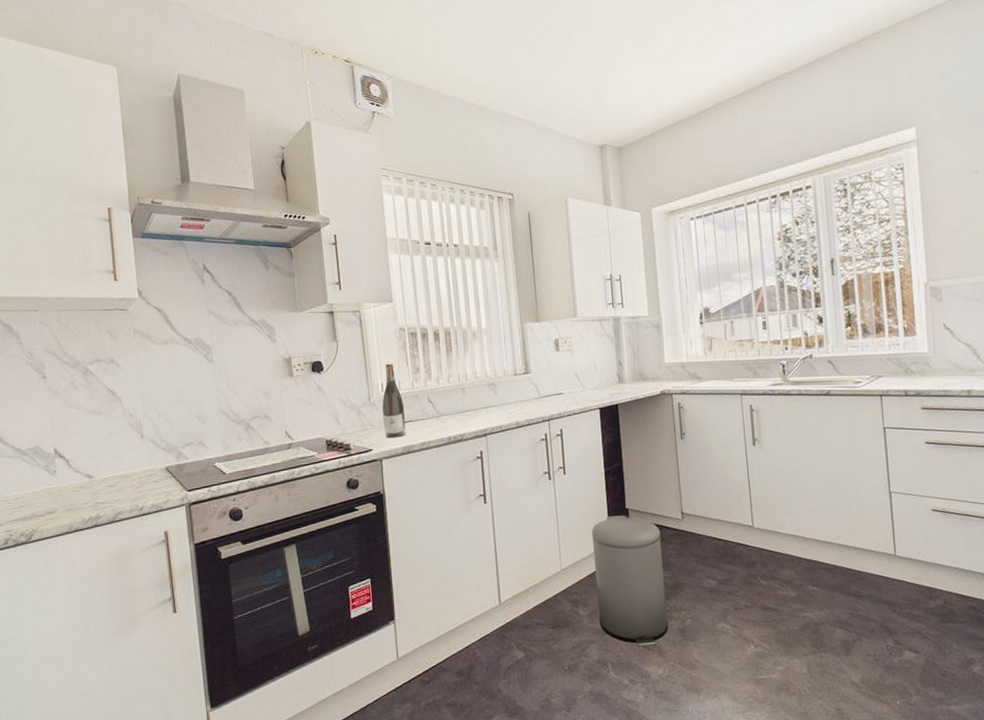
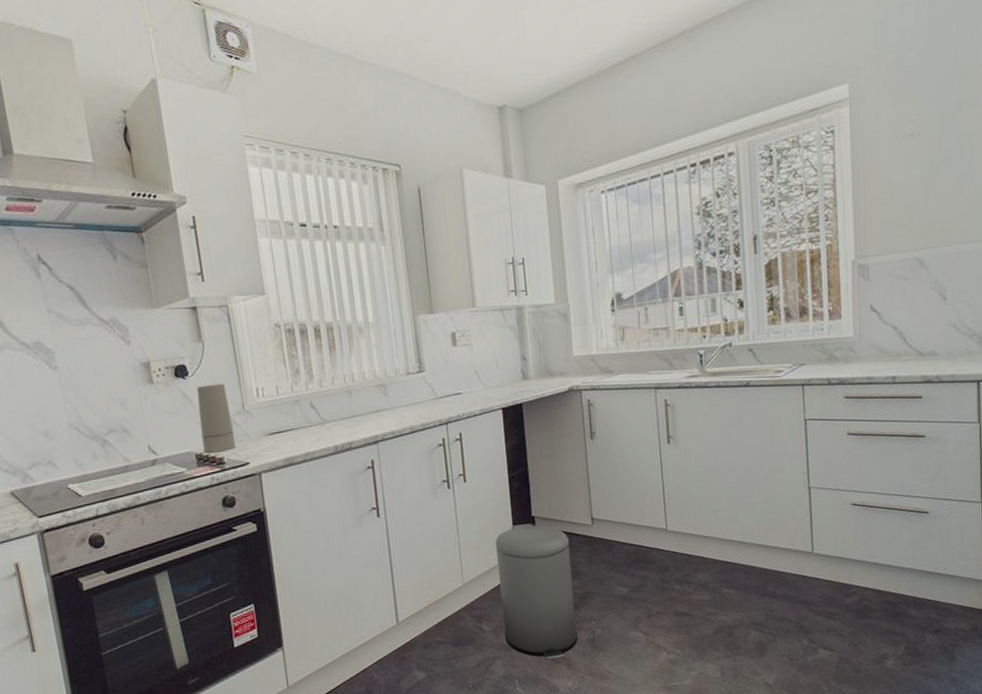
canister: none [330,378,361,440] -> present [197,383,236,454]
wine bottle: present [382,363,406,439] -> none [258,365,287,450]

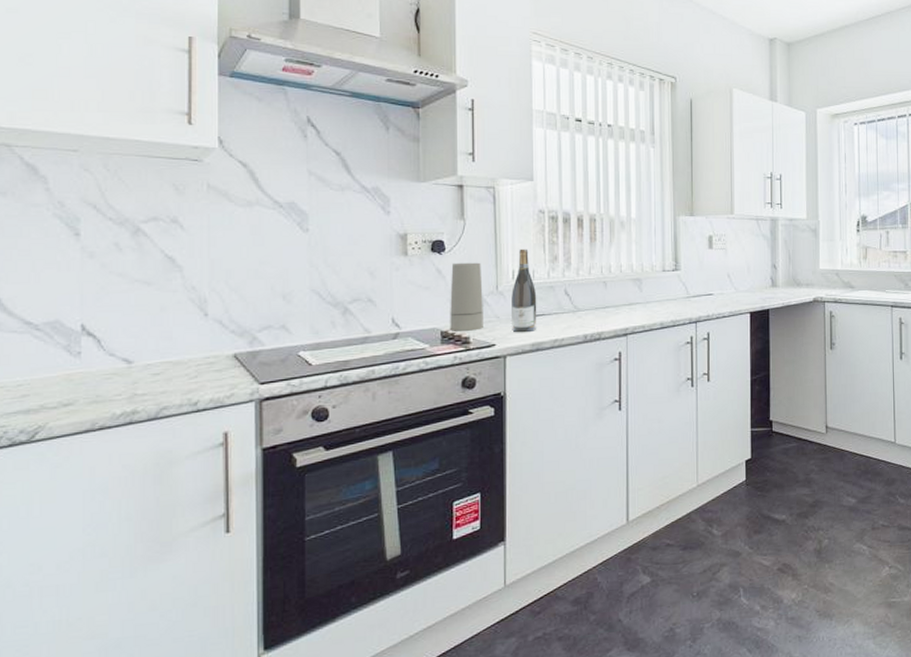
wine bottle: none [258,365,287,450] -> present [511,248,537,333]
pedal bin: present [495,523,578,660] -> none [733,427,805,570]

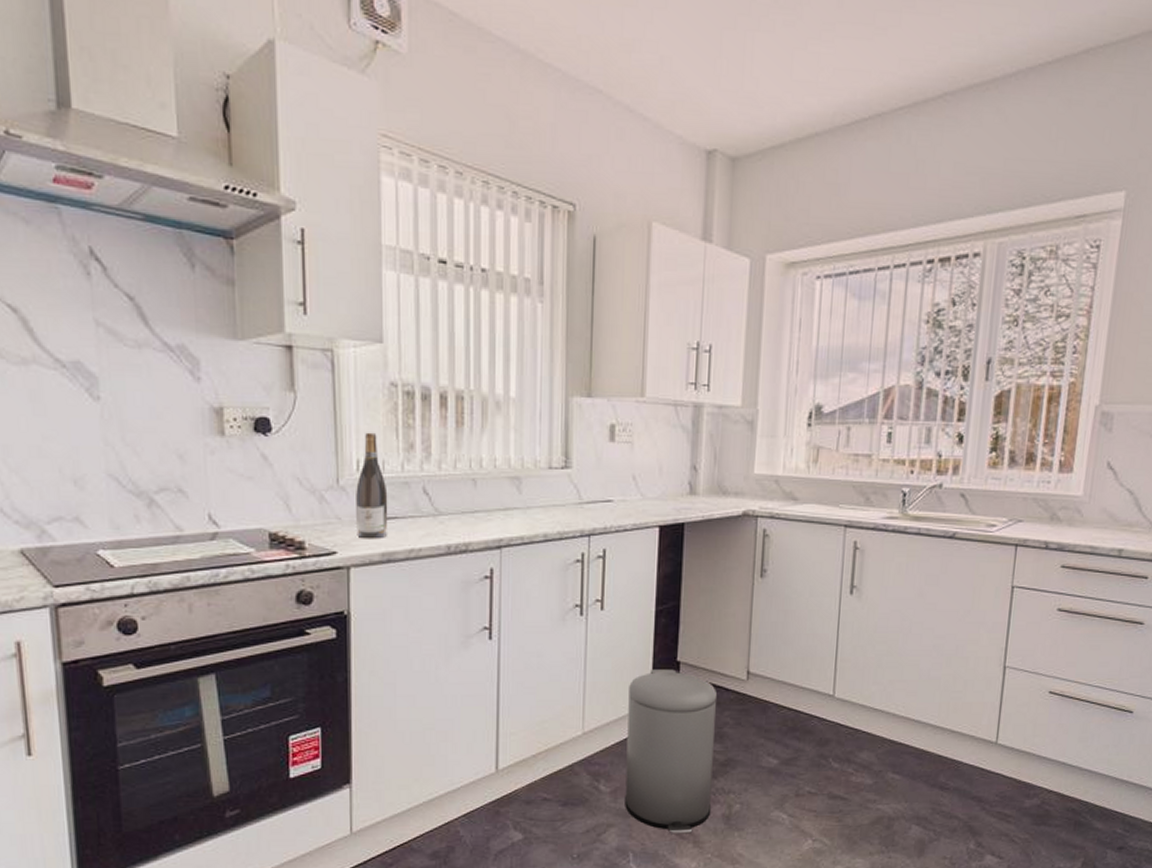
canister: present [450,262,483,332] -> none [279,447,321,535]
pedal bin: none [733,427,805,570] -> present [625,669,718,834]

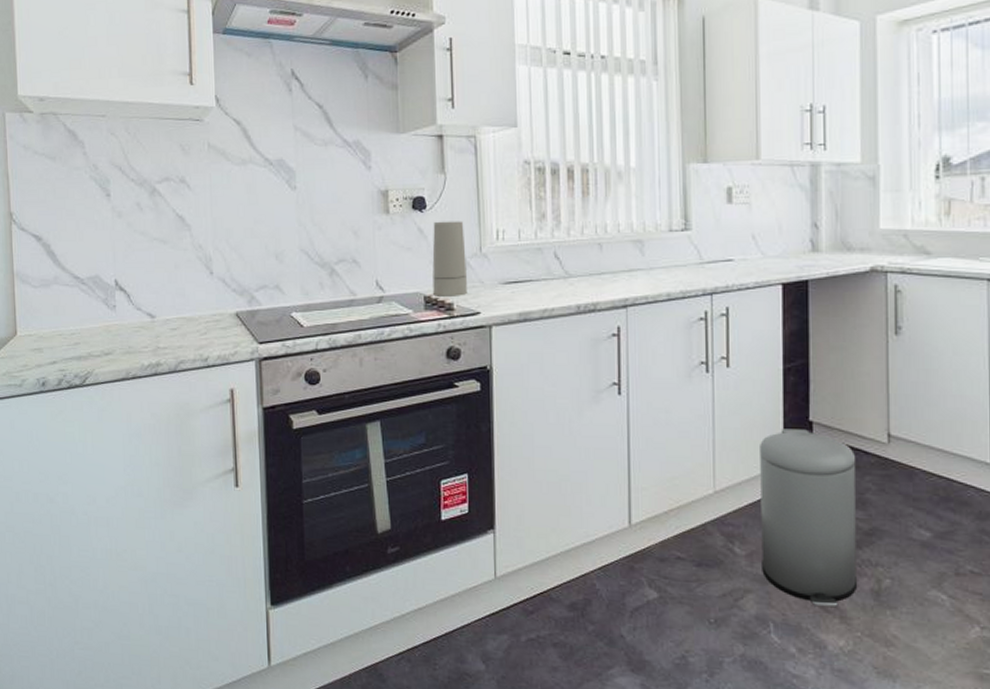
canister: none [279,447,321,535] -> present [432,221,467,298]
wine bottle: present [356,432,388,540] -> none [496,205,524,301]

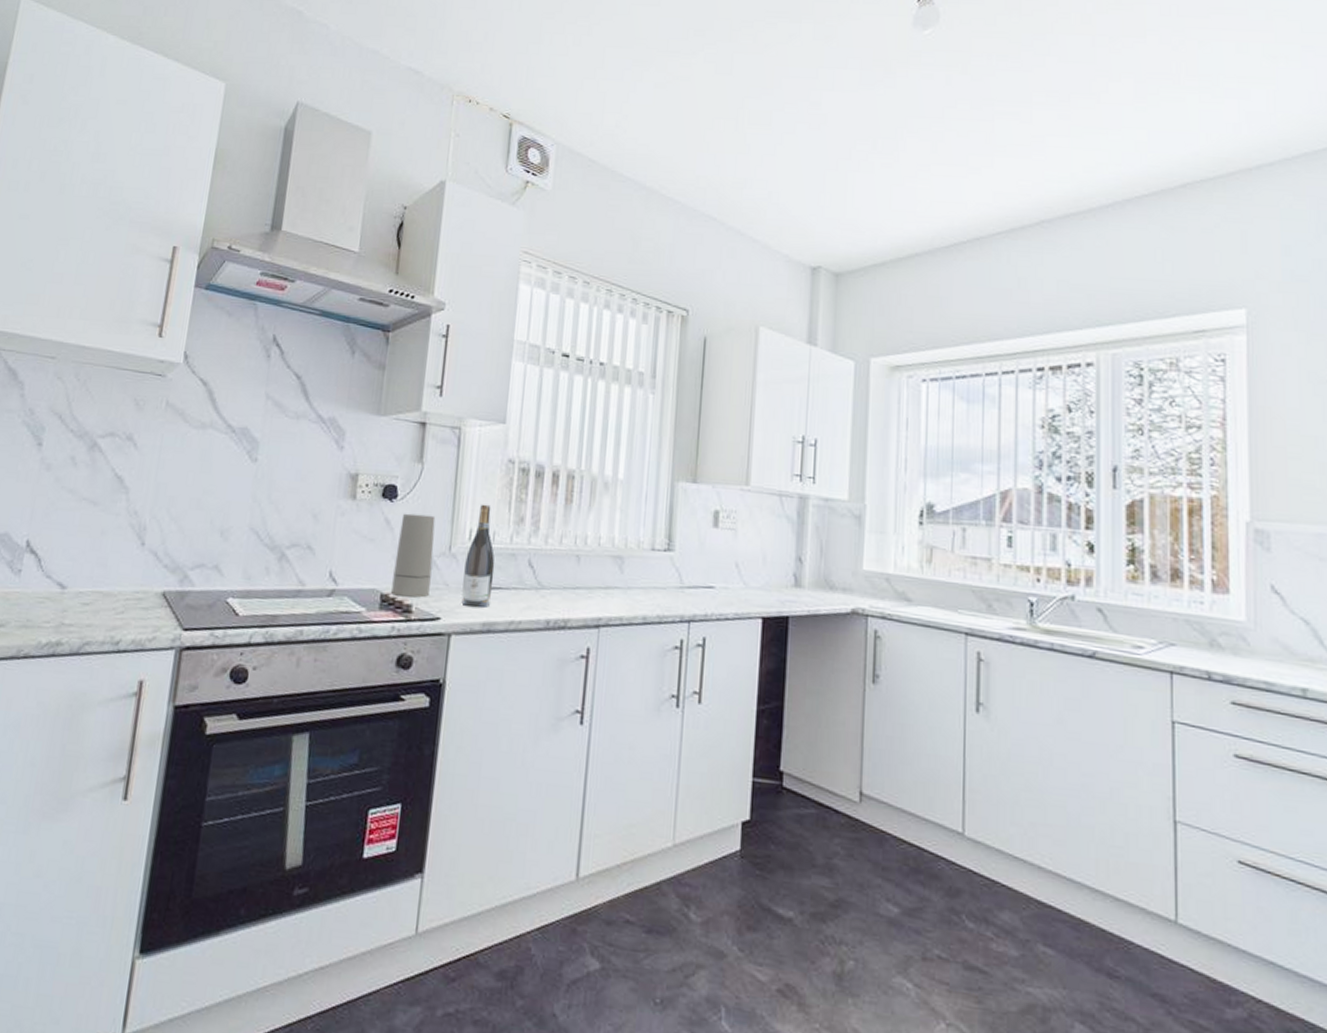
wine bottle: none [496,205,524,301] -> present [461,504,495,609]
pedal bin: present [760,429,858,608] -> none [717,777,826,992]

